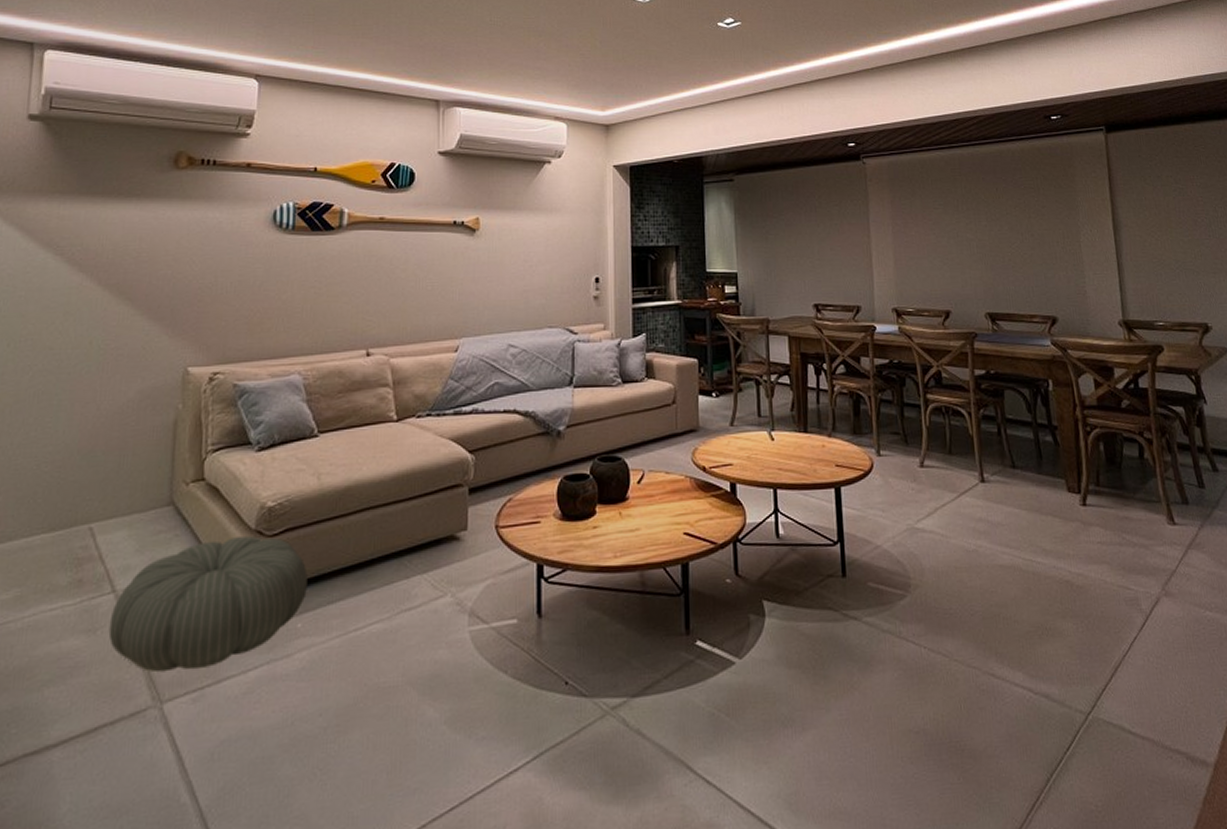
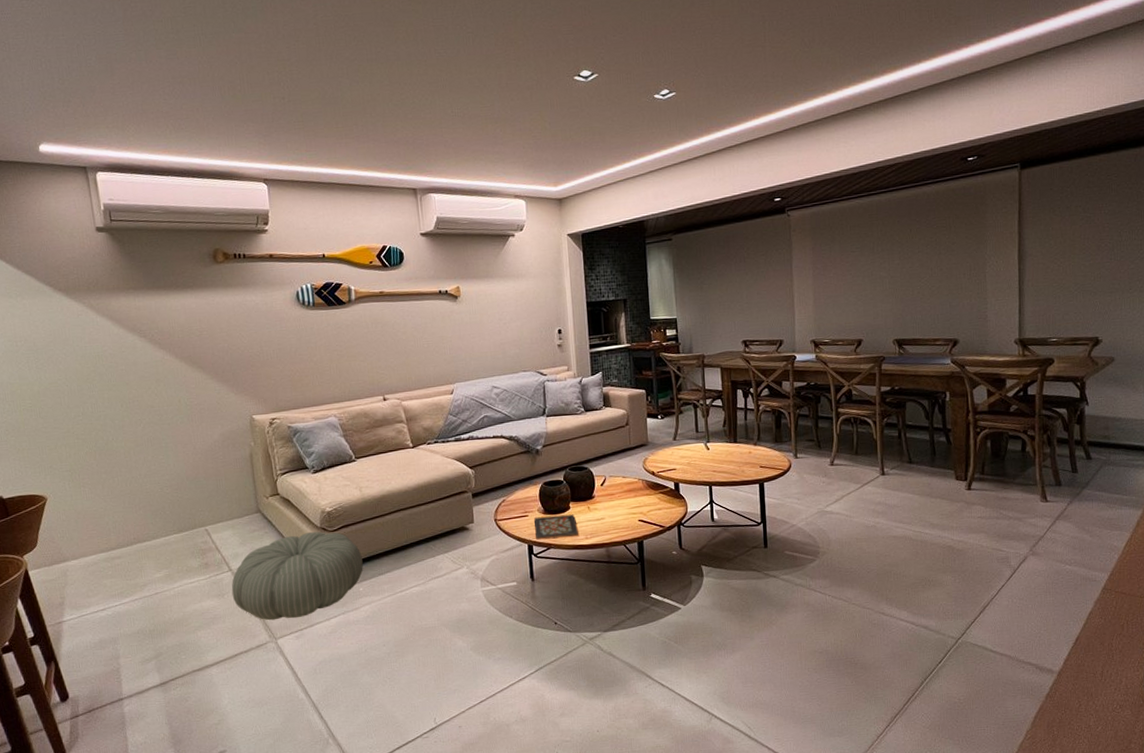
decorative tray: none [547,521,606,556] -> present [533,514,579,539]

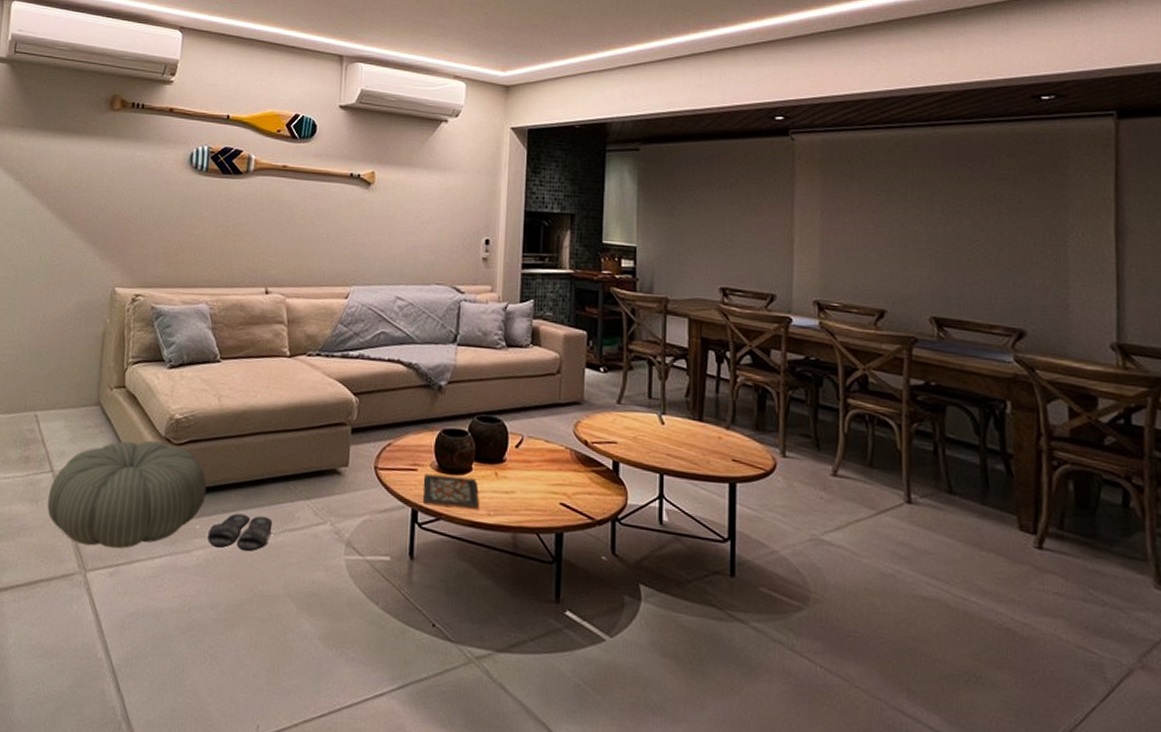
slippers: none [370,571,422,601] -> present [207,513,272,551]

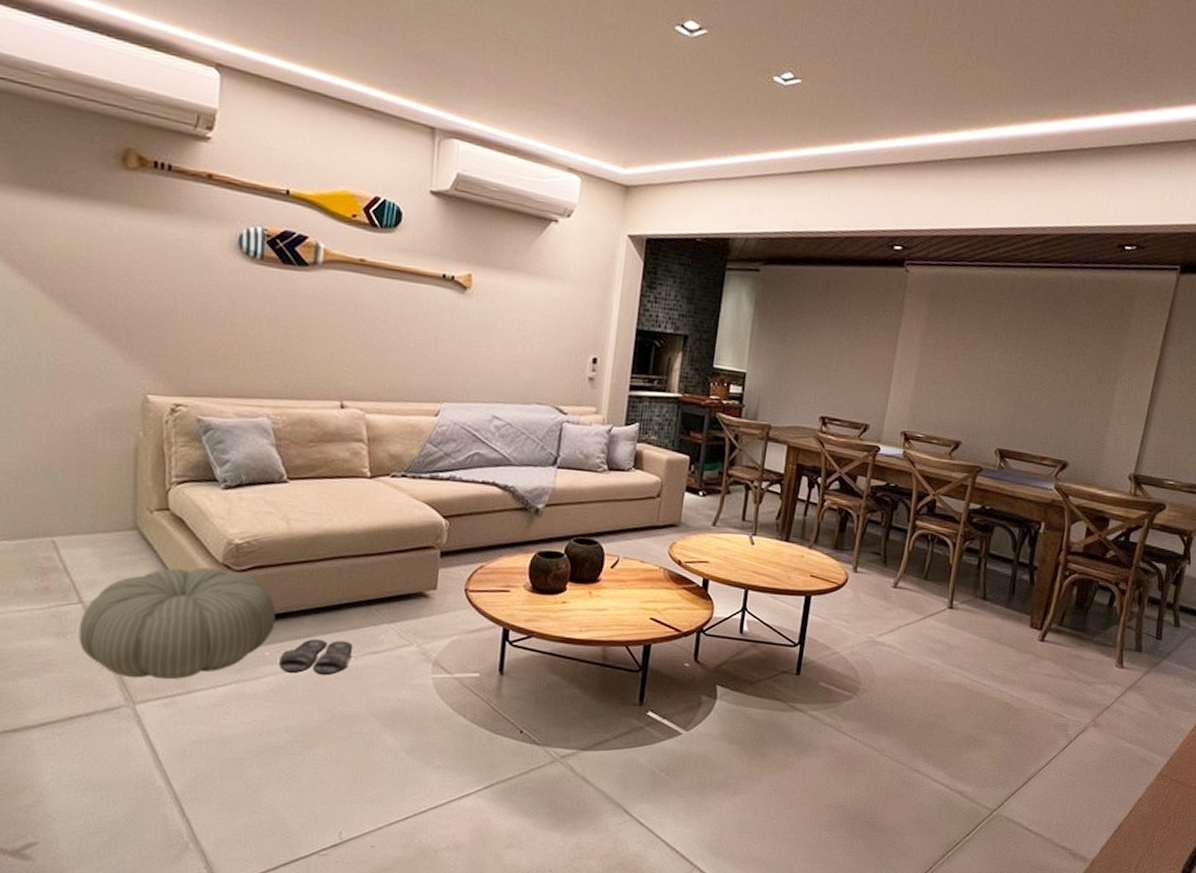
decorative tray: present [422,473,480,509] -> none [514,594,573,626]

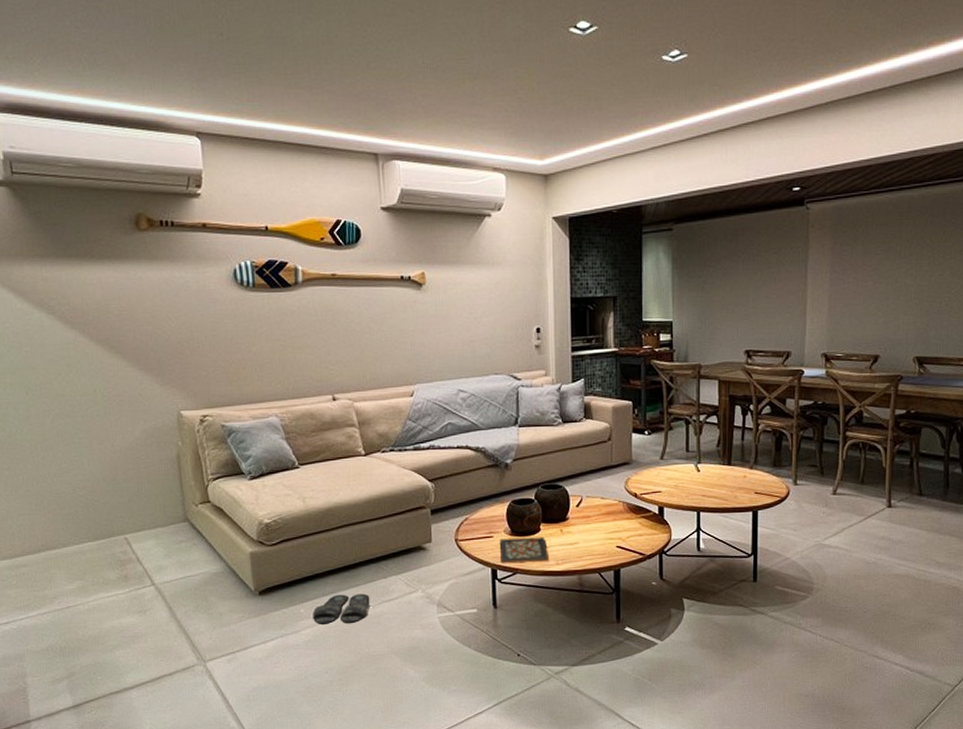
pouf: present [78,568,276,680] -> none [154,545,305,642]
decorative tray: none [514,594,573,626] -> present [499,537,550,563]

